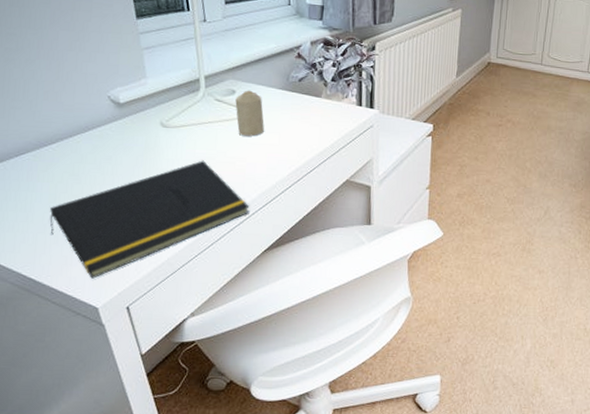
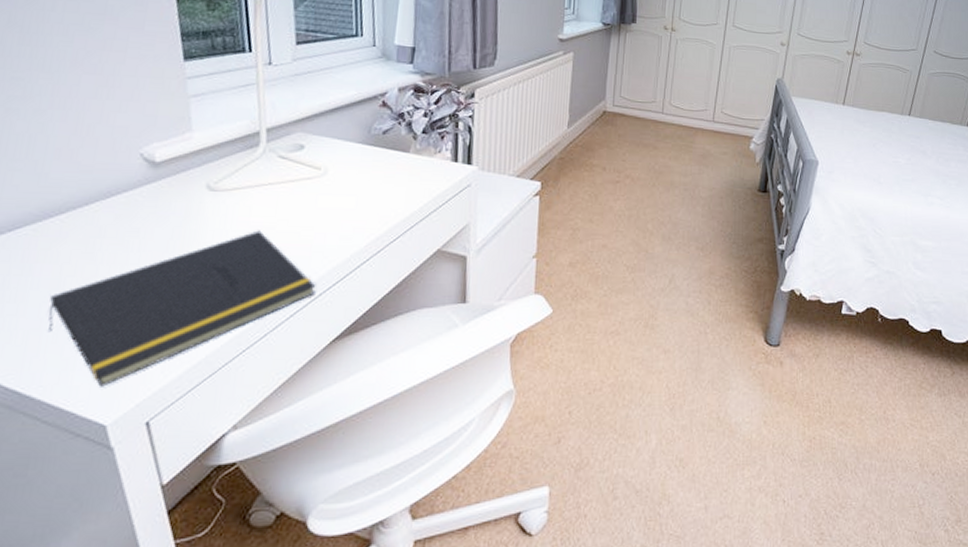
candle: present [235,90,264,137] -> none [303,144,339,200]

